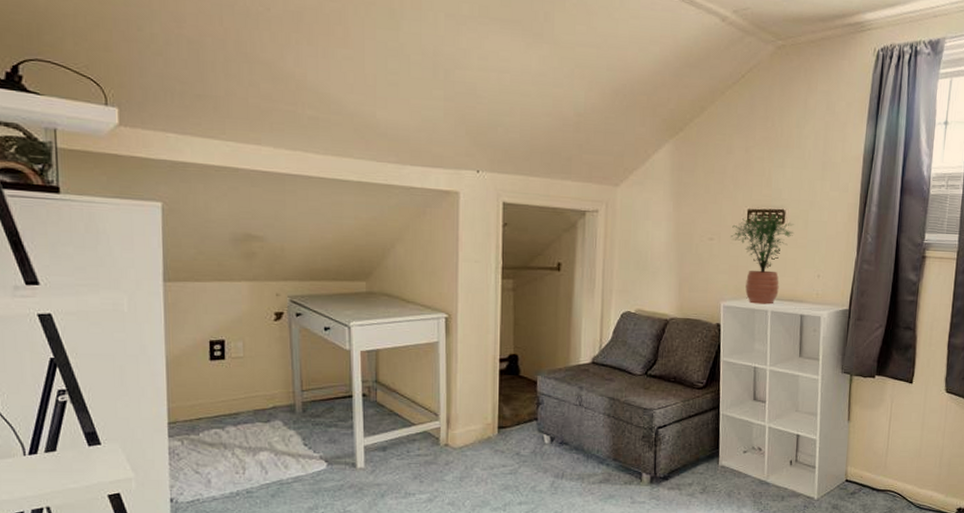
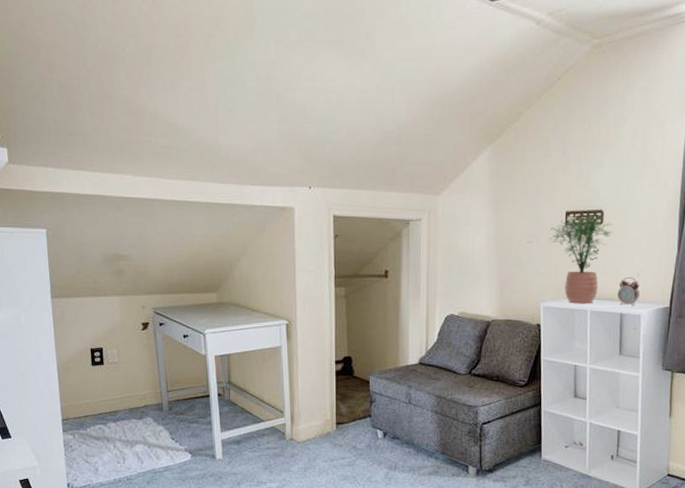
alarm clock: none [797,278,820,307] -> present [617,277,640,306]

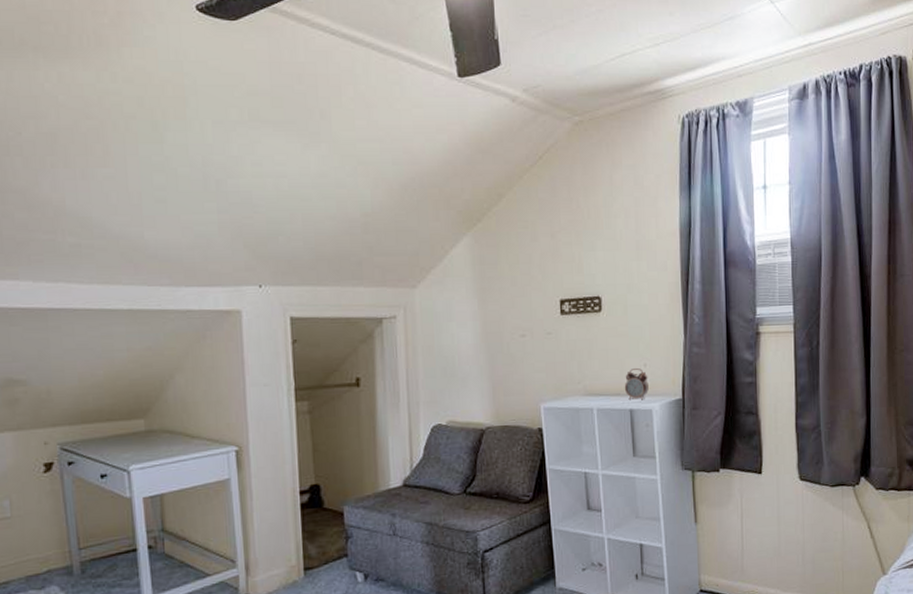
potted plant: present [549,214,612,304] -> none [544,301,612,402]

